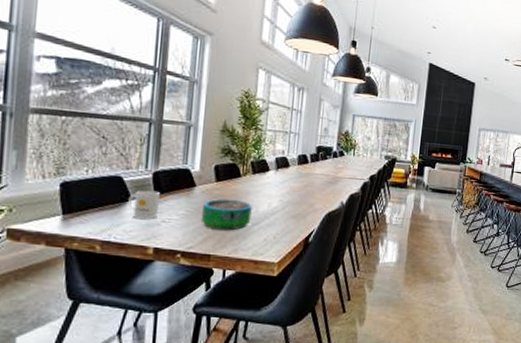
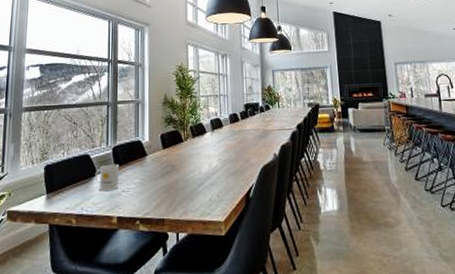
decorative bowl: present [202,198,252,231] -> none [154,163,196,194]

